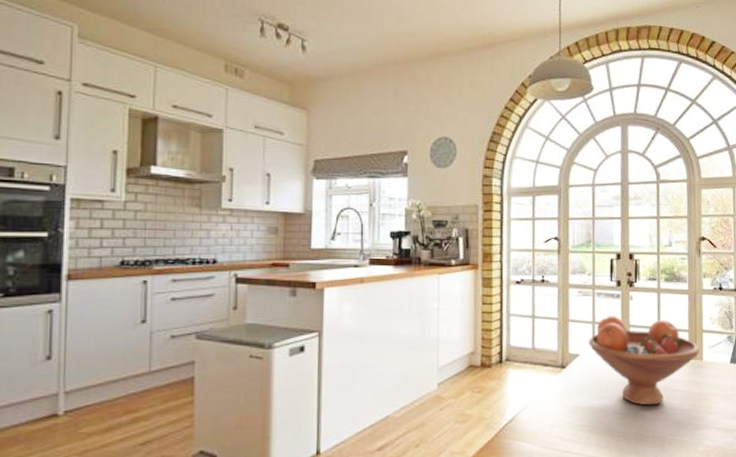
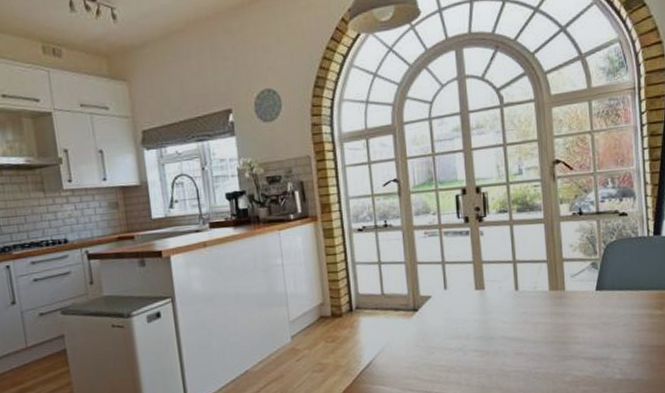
fruit bowl: present [588,315,700,406] -> none [439,252,561,342]

